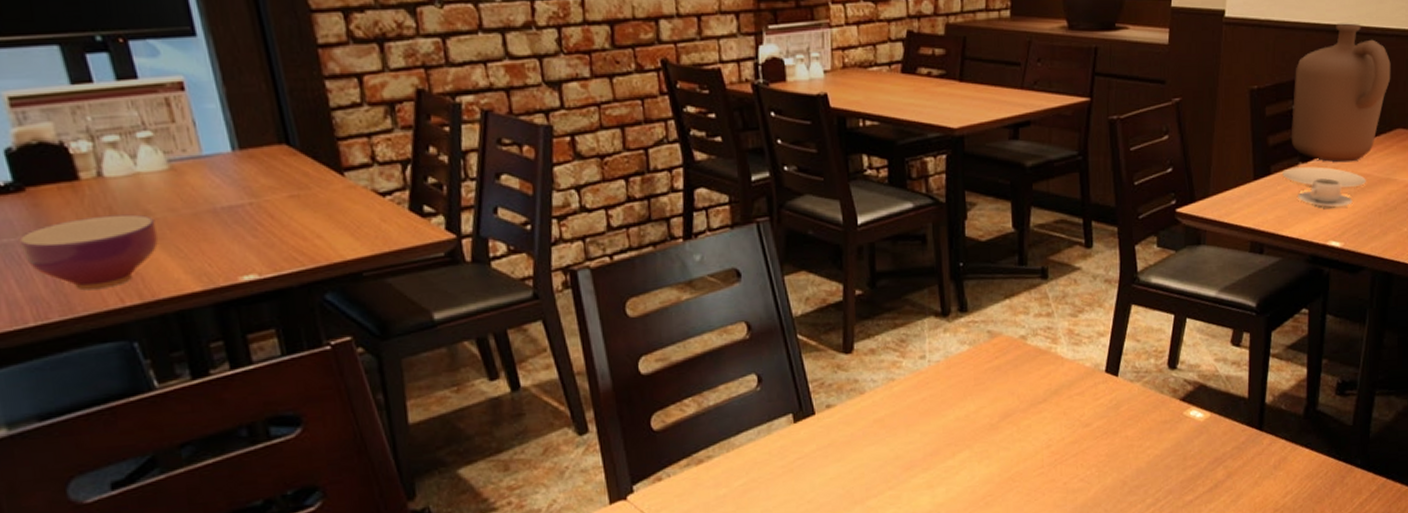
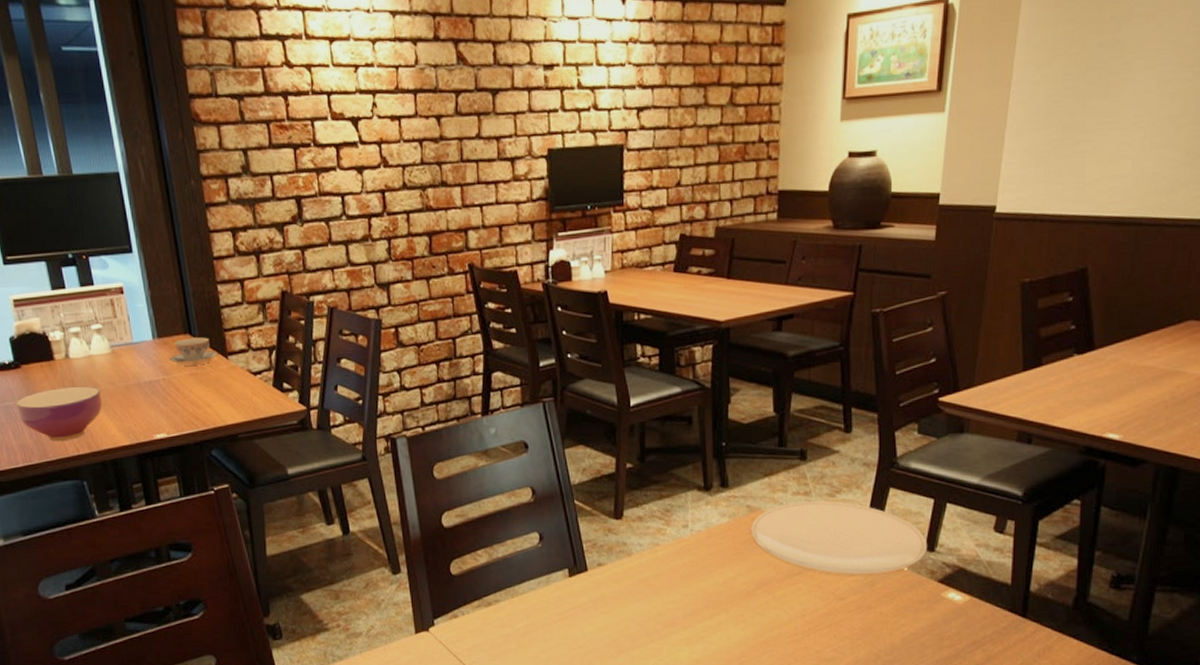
teacup: none [257,148,329,186] -> present [169,337,218,366]
plate: none [992,321,1170,401] -> present [751,500,928,576]
plate: present [1282,166,1367,189] -> none [1055,358,1152,381]
water jug: present [1291,23,1391,162] -> none [1065,214,1183,354]
teacup: present [1297,178,1353,208] -> none [1070,370,1134,400]

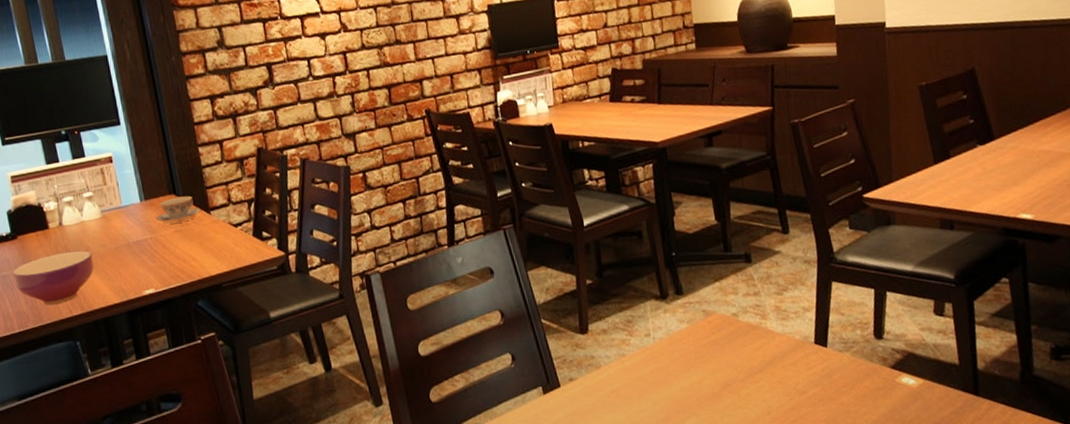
plate: present [751,500,928,576] -> none [708,299,876,370]

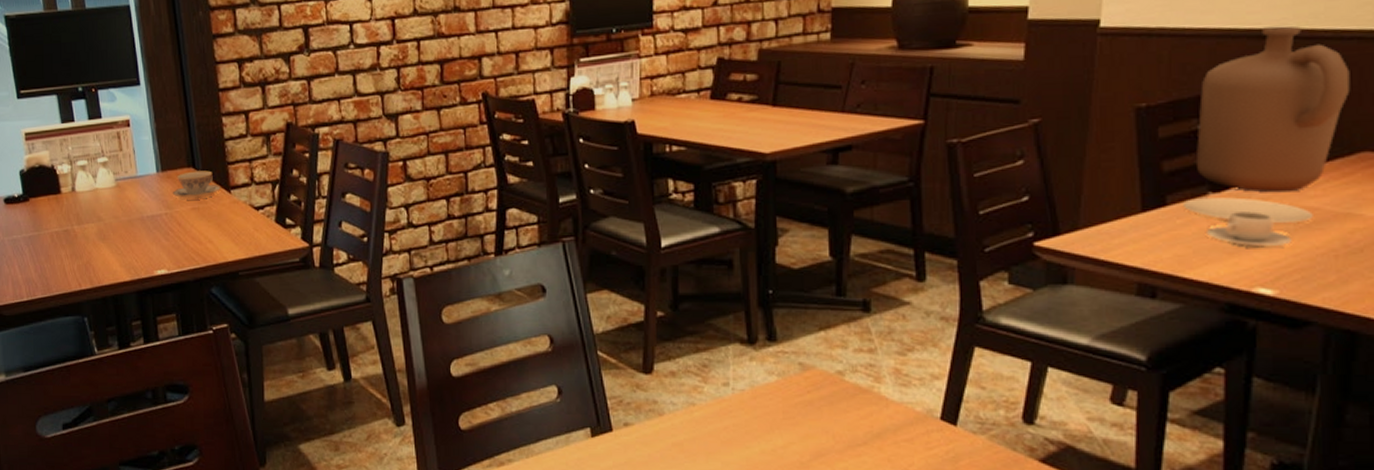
bowl: present [12,250,94,306] -> none [23,220,106,276]
water jug: none [960,19,1058,142] -> present [1195,26,1351,192]
plate: none [962,147,1050,167] -> present [1183,197,1315,224]
teacup: none [979,157,1038,184] -> present [1205,211,1292,248]

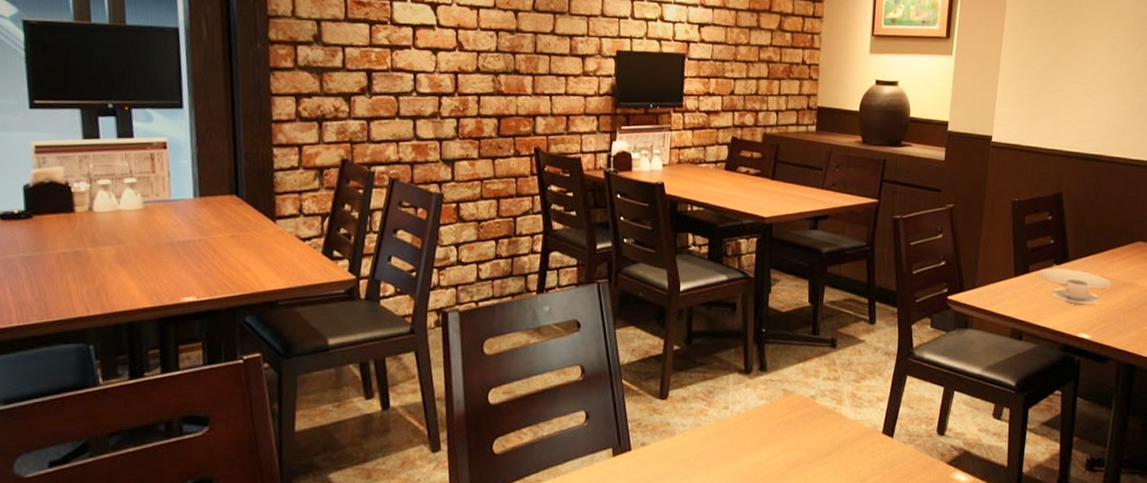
teacup: present [172,170,221,200] -> none [209,199,265,228]
water jug: present [1195,26,1351,192] -> none [1046,152,1132,266]

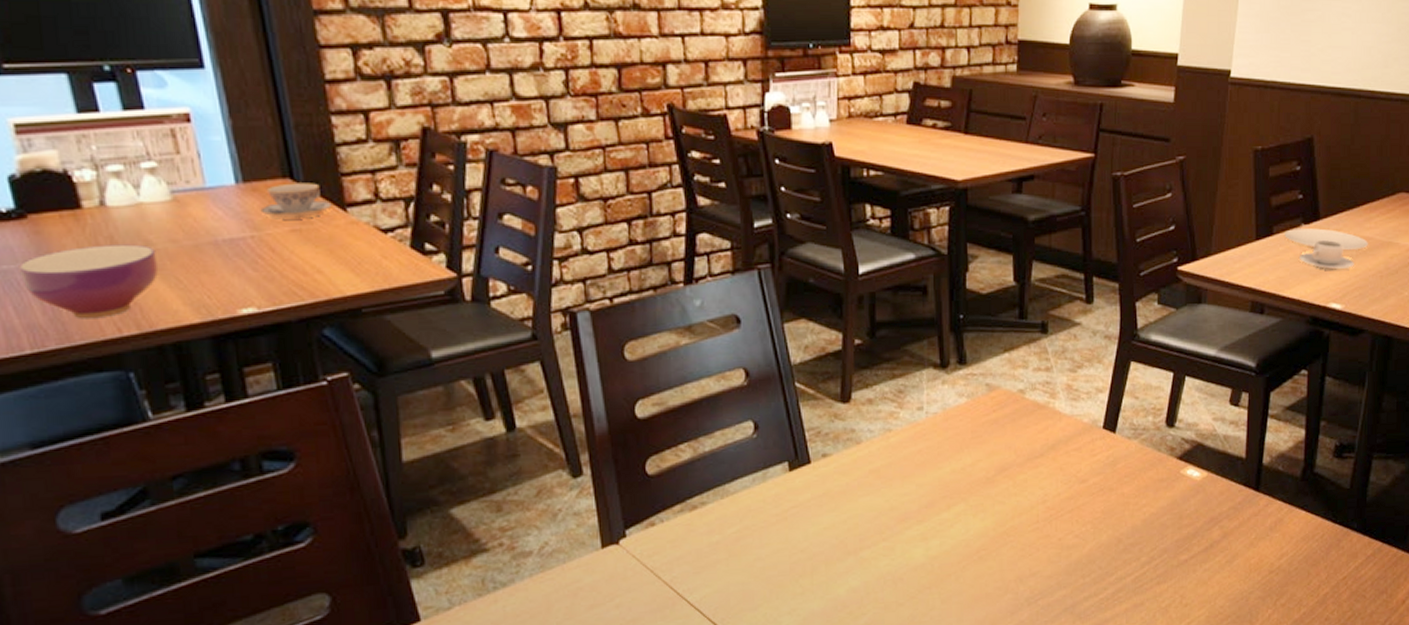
bowl: none [19,241,126,300] -> present [18,244,159,319]
teacup: none [209,199,265,228] -> present [260,183,332,219]

